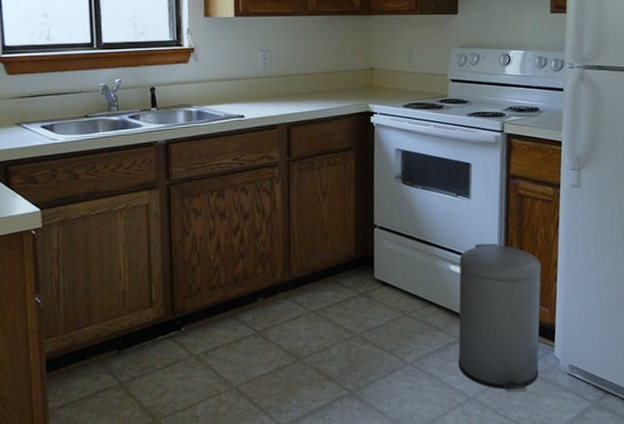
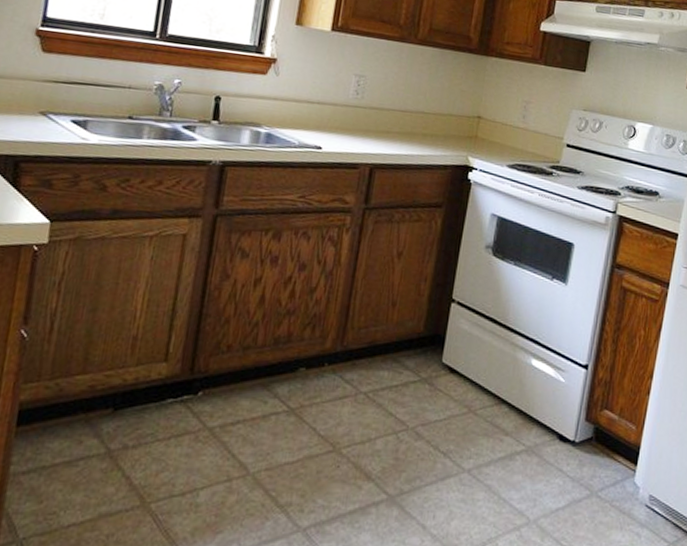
pedal bin: present [458,243,542,393] -> none [522,338,635,522]

